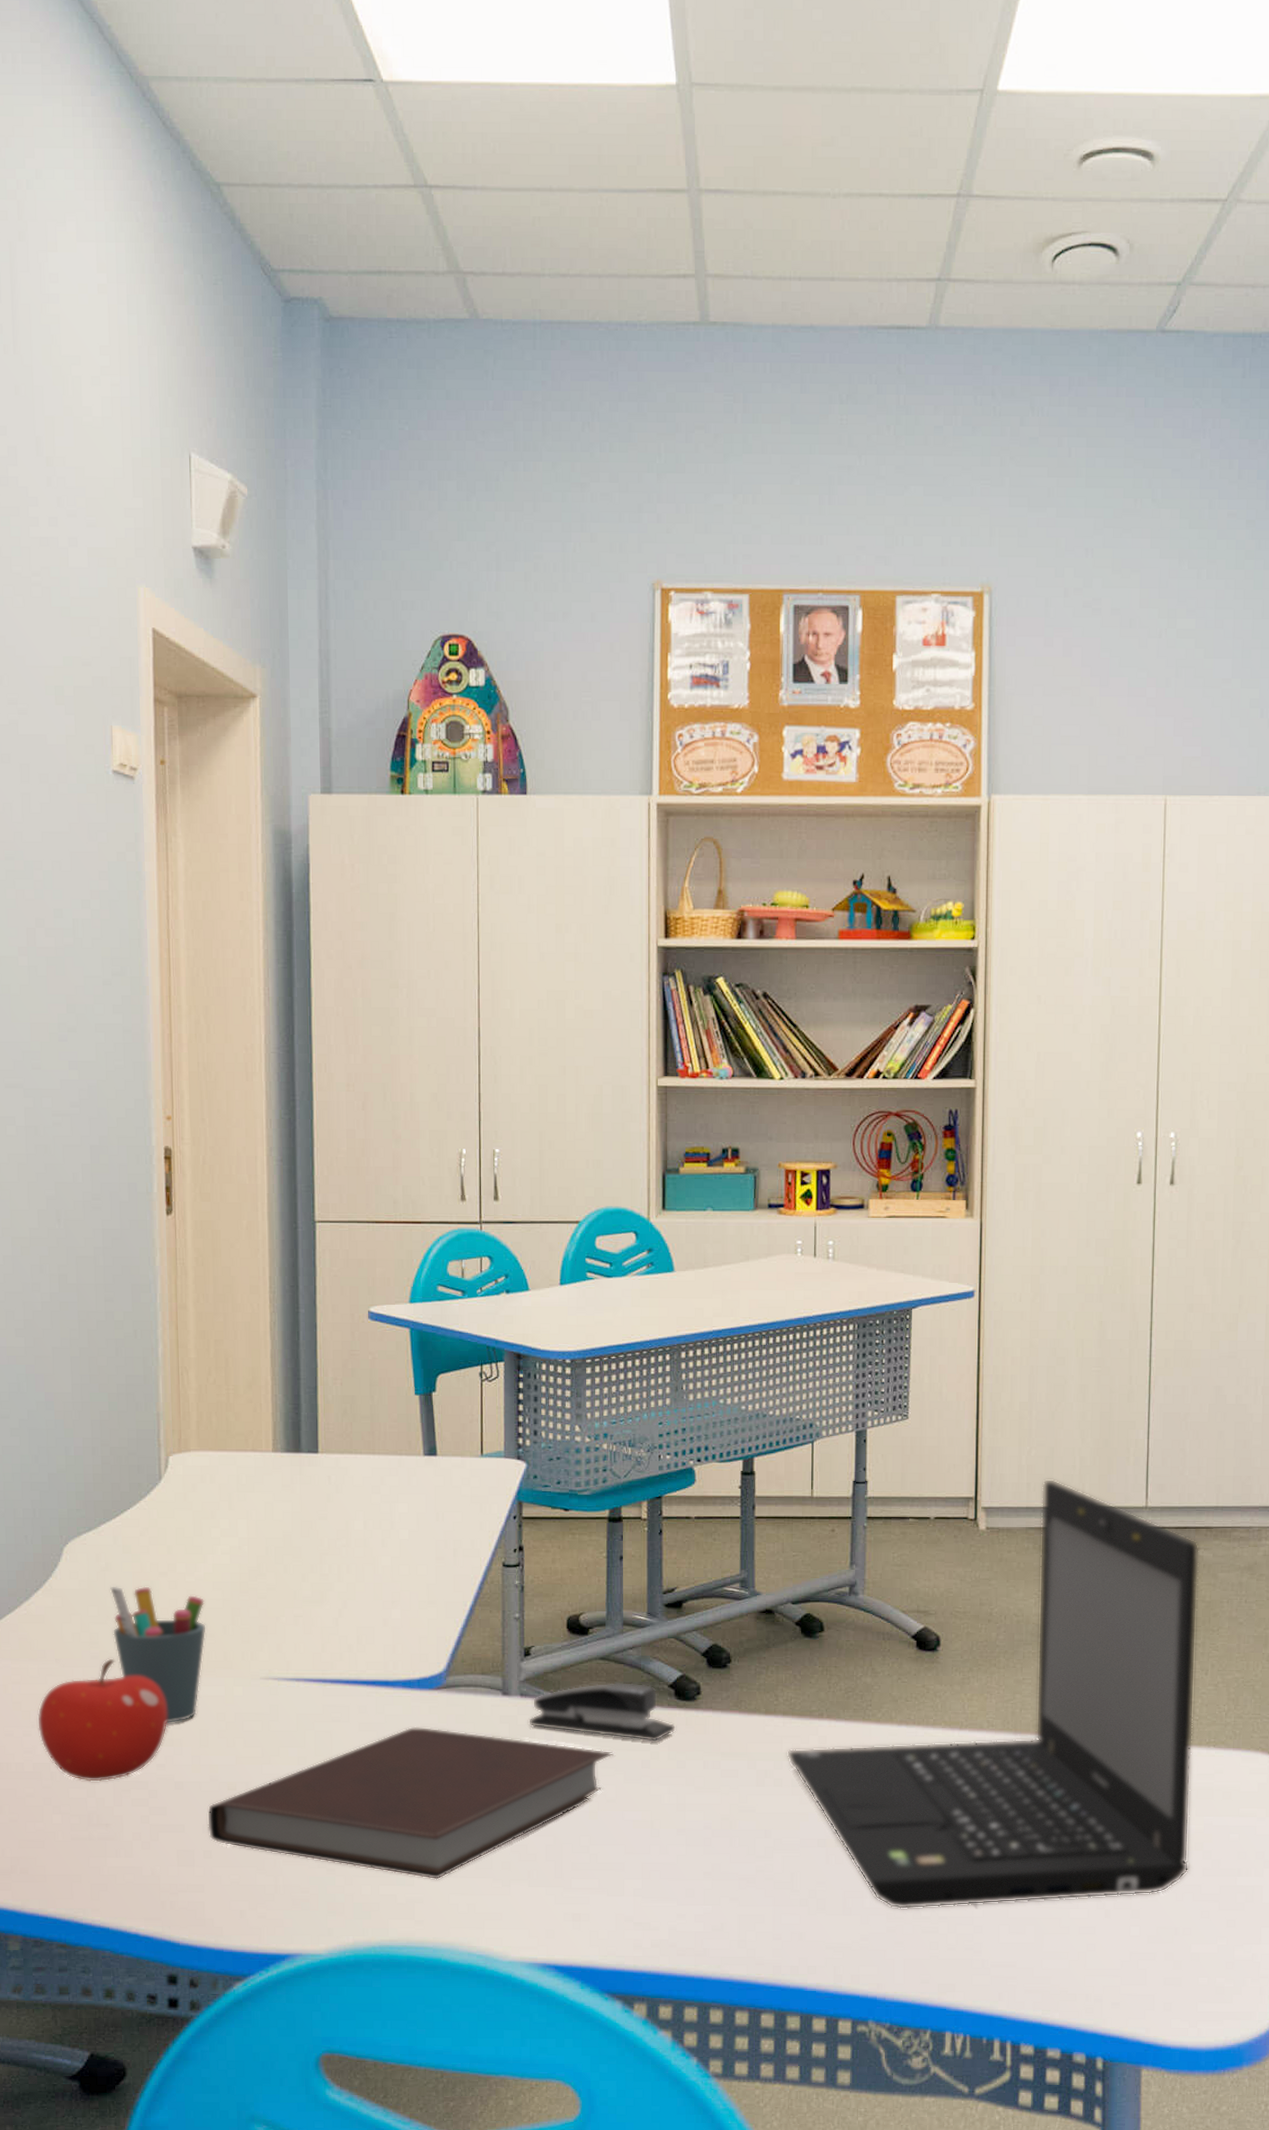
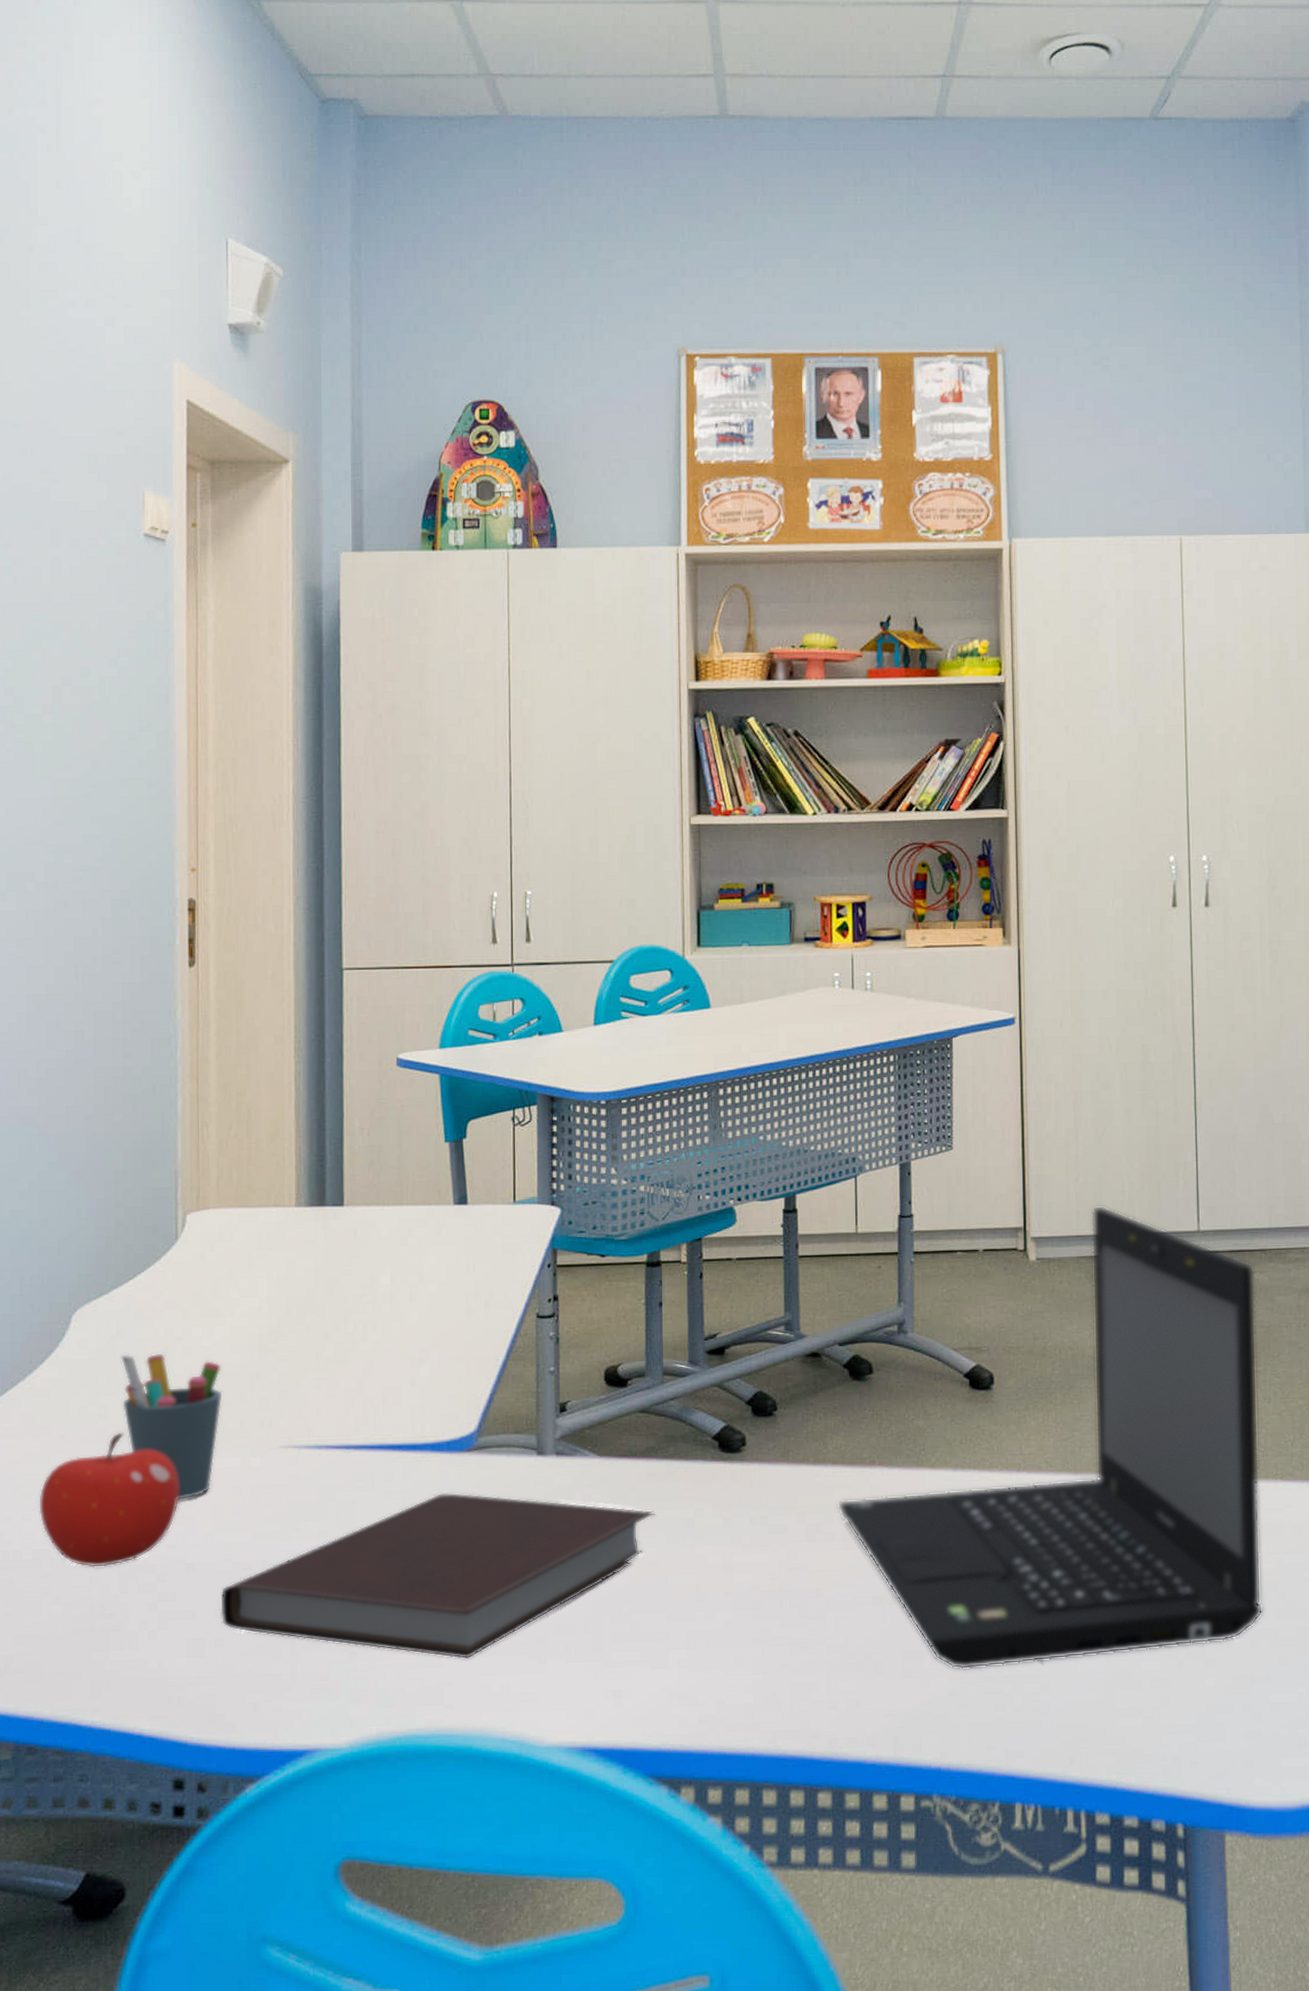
stapler: present [529,1682,676,1742] -> none [565,1435,720,1499]

